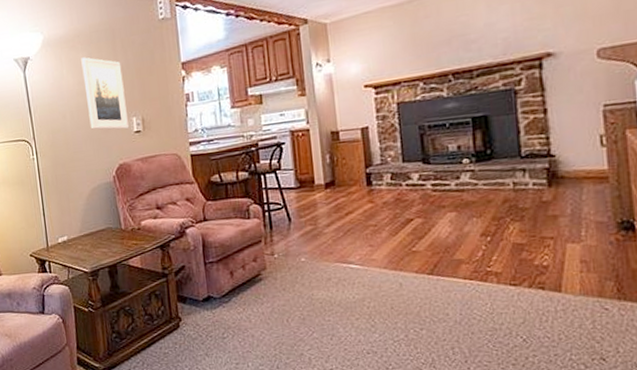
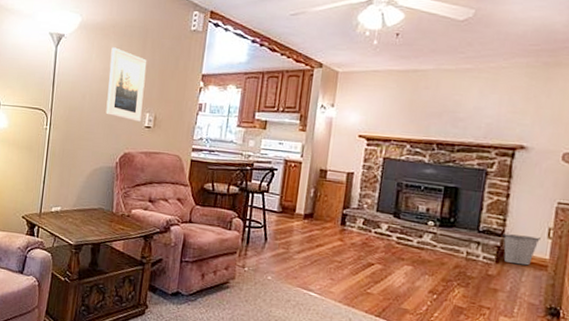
bucket: none [549,148,593,183] -> present [502,233,540,266]

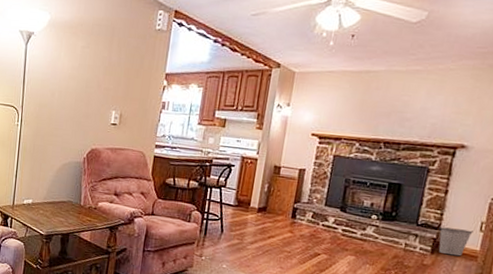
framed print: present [105,47,147,122] -> none [74,45,114,119]

